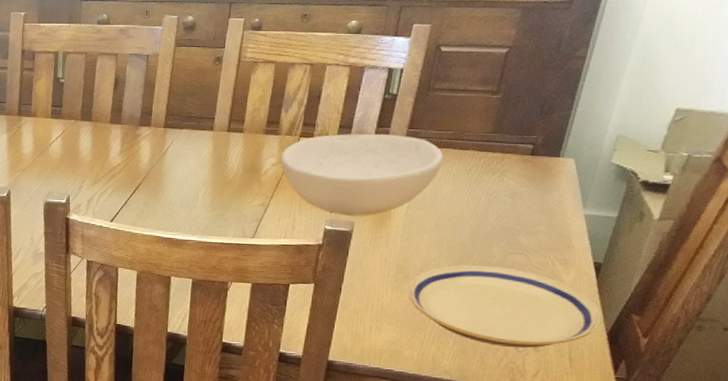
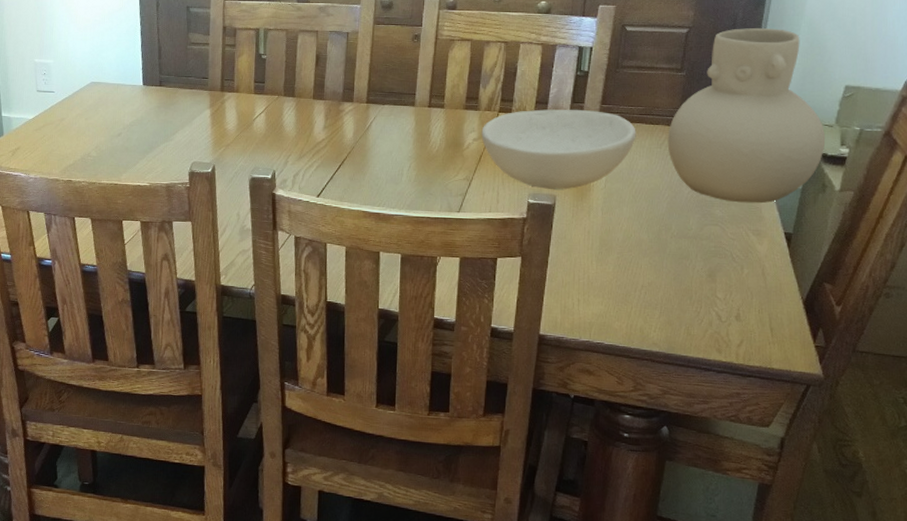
plate: present [408,264,602,348] -> none [612,236,796,318]
vase: none [475,46,649,232] -> present [667,27,826,204]

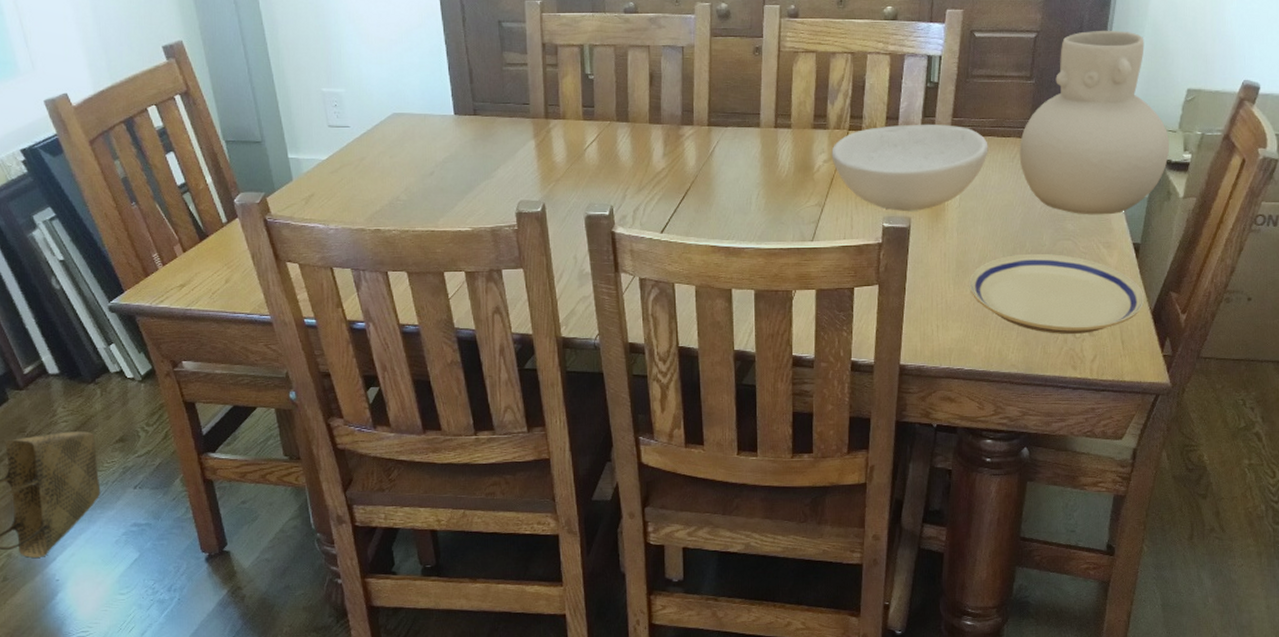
plate: none [612,236,796,318] -> present [969,253,1145,334]

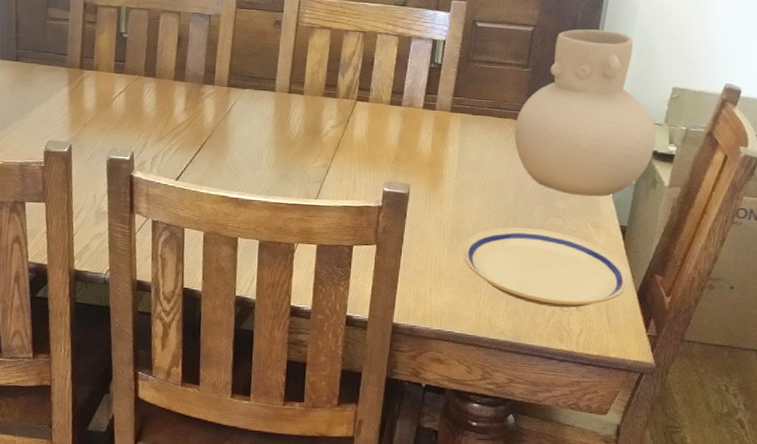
bowl: present [831,124,989,211] -> none [339,99,486,179]

